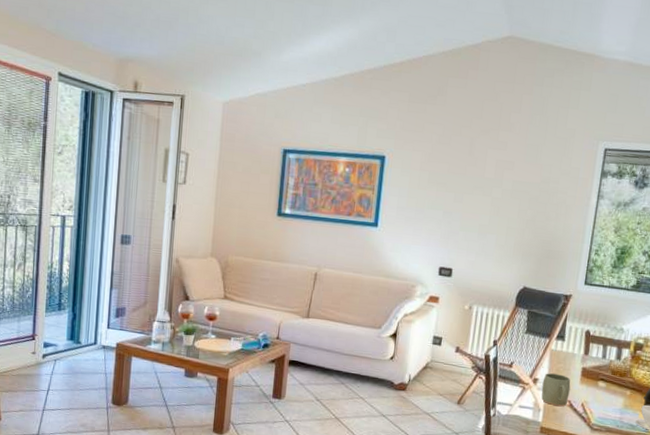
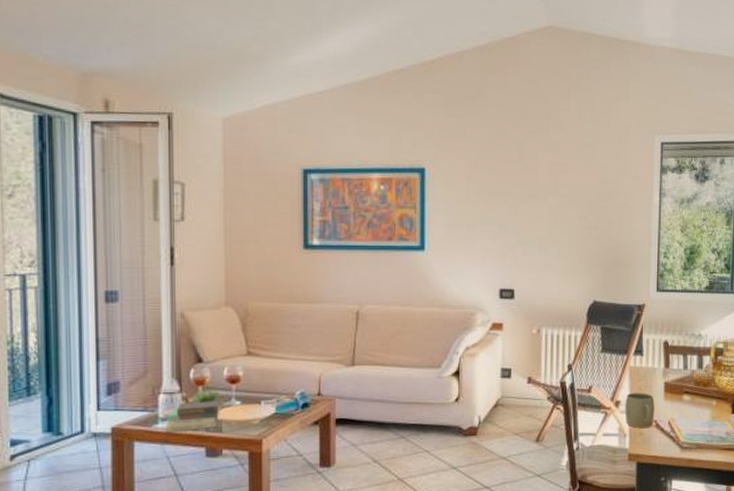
books: none [156,331,200,355] -> present [166,401,222,433]

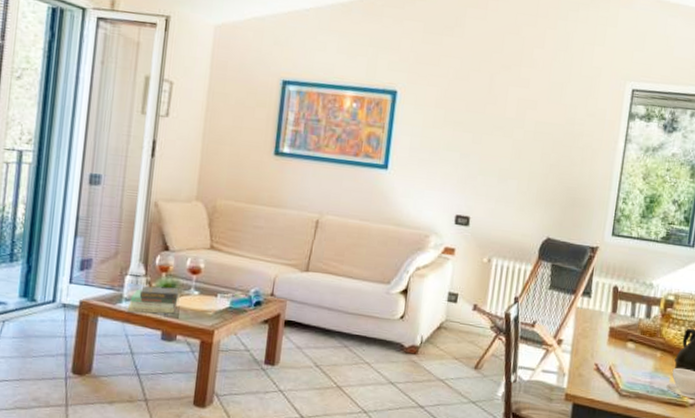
mug: present [625,393,655,429] -> none [566,333,598,371]

